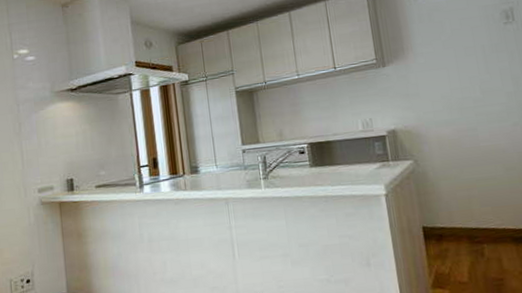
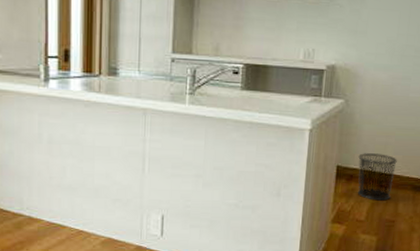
trash can: none [443,208,491,259] -> present [357,153,397,201]

